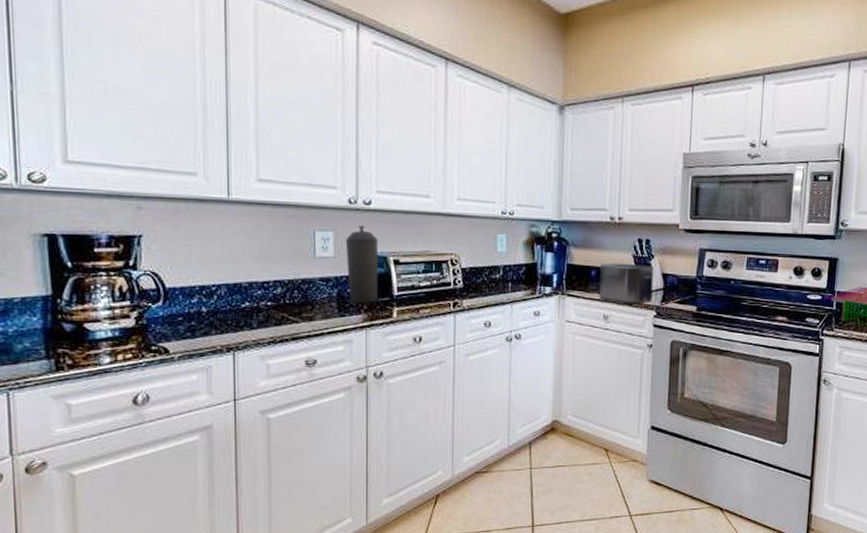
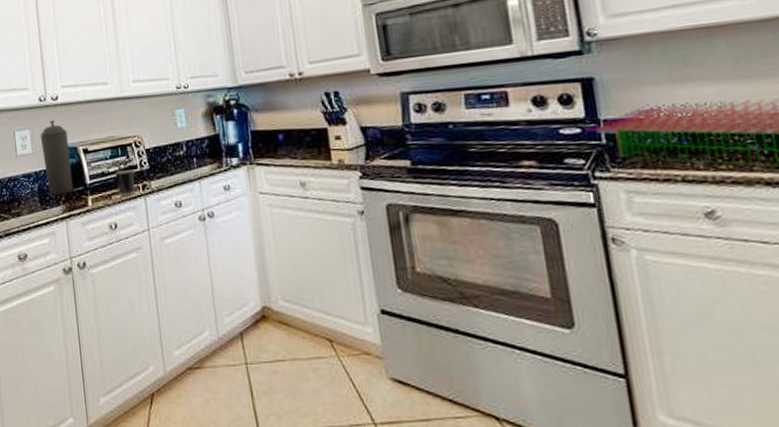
mug: none [426,286,451,311] -> present [115,170,140,195]
toaster: present [599,263,654,305] -> none [286,120,354,167]

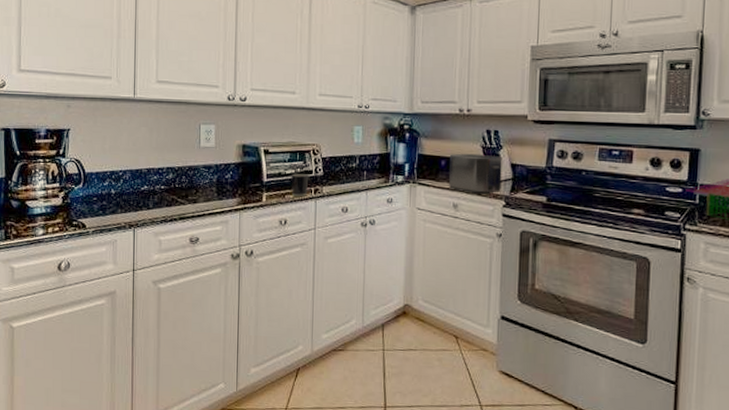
canister: present [40,120,74,197] -> none [224,120,252,189]
toaster: none [286,120,354,167] -> present [449,153,502,194]

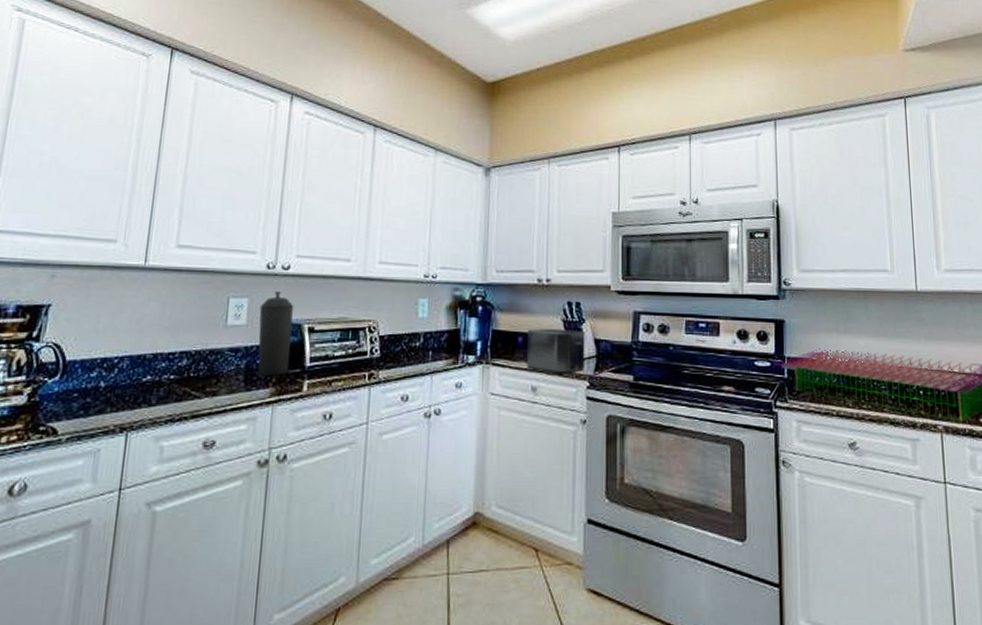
canister: none [224,120,252,189] -> present [258,292,293,377]
mug: present [291,173,313,196] -> none [340,356,367,383]

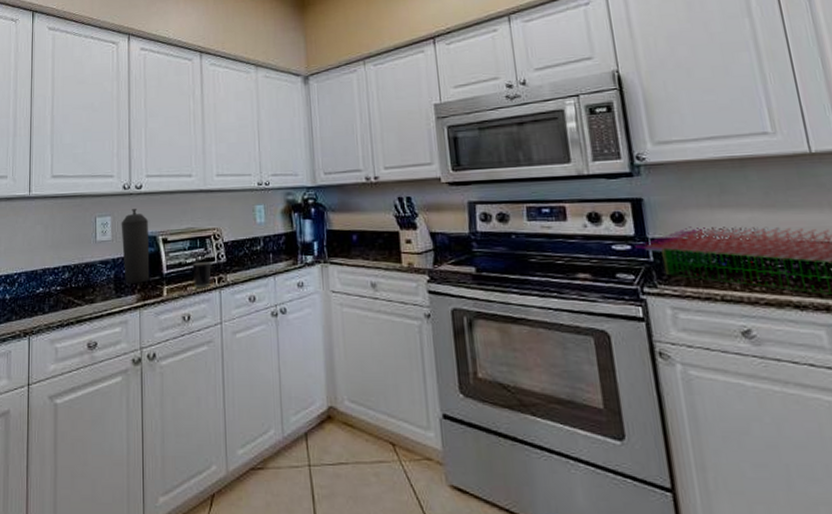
mug: none [340,356,367,383] -> present [192,262,216,287]
toaster: present [527,328,585,374] -> none [360,224,423,270]

